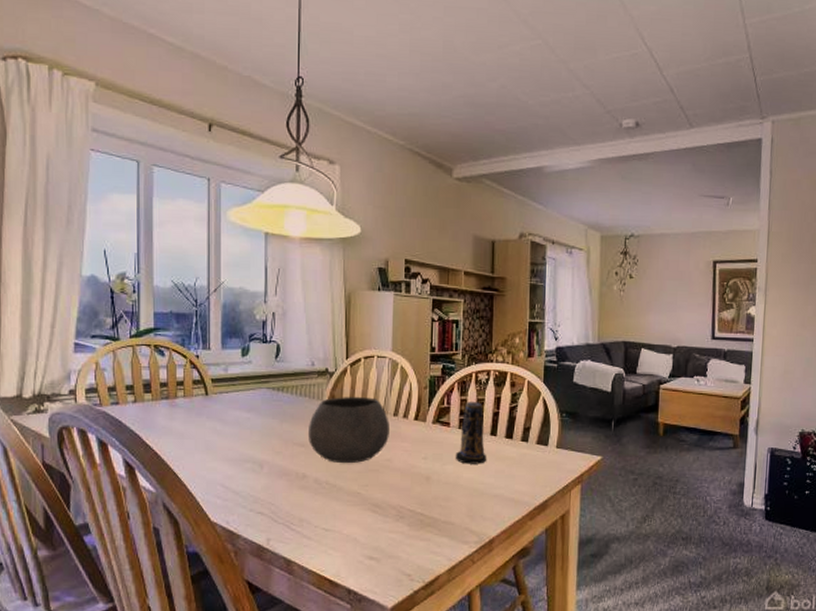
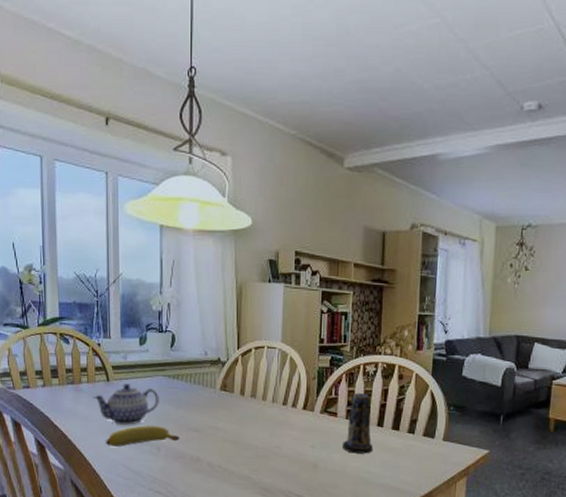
teapot: none [189,397,262,442] -> present [93,384,159,425]
banana: none [203,442,284,465] -> present [106,425,179,447]
bowl: present [309,396,389,464] -> none [202,385,279,449]

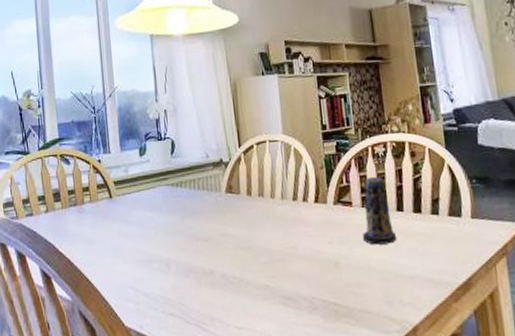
teapot: present [93,384,159,425] -> none [96,198,165,244]
banana: present [106,425,179,447] -> none [113,240,189,269]

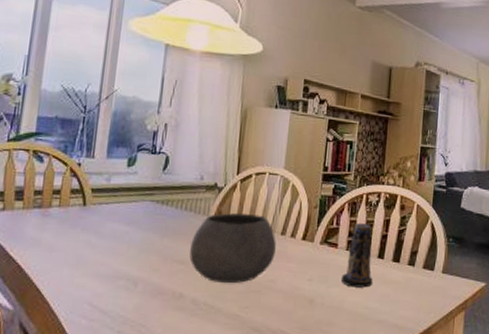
bowl: none [209,183,291,256] -> present [189,213,276,284]

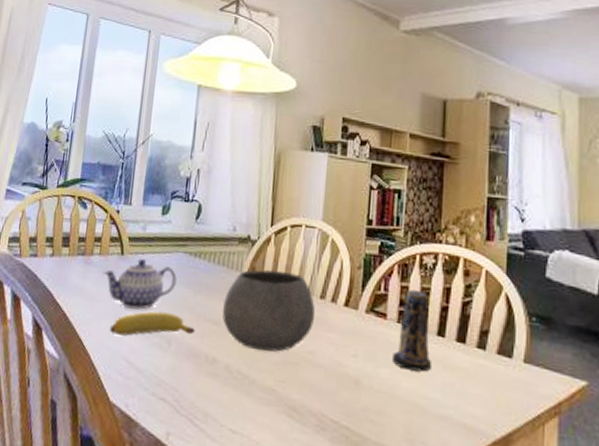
teapot: none [63,209,143,256] -> present [103,259,177,310]
banana: none [72,257,162,282] -> present [110,311,195,336]

